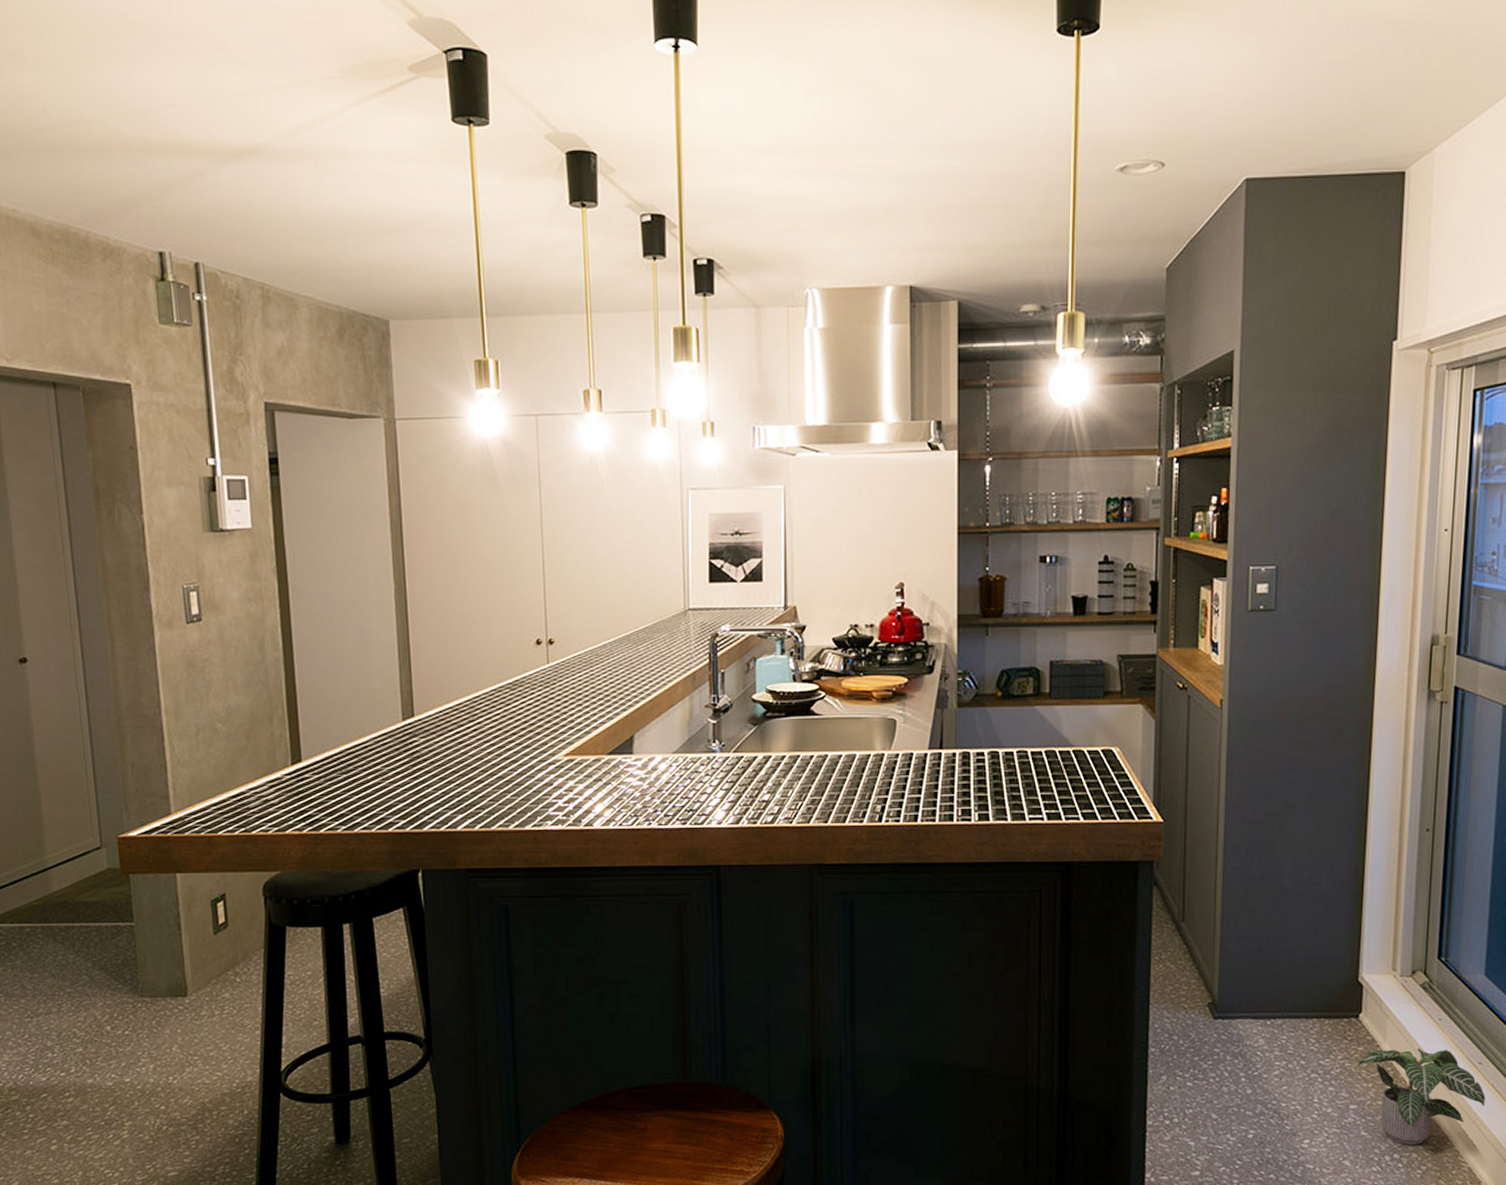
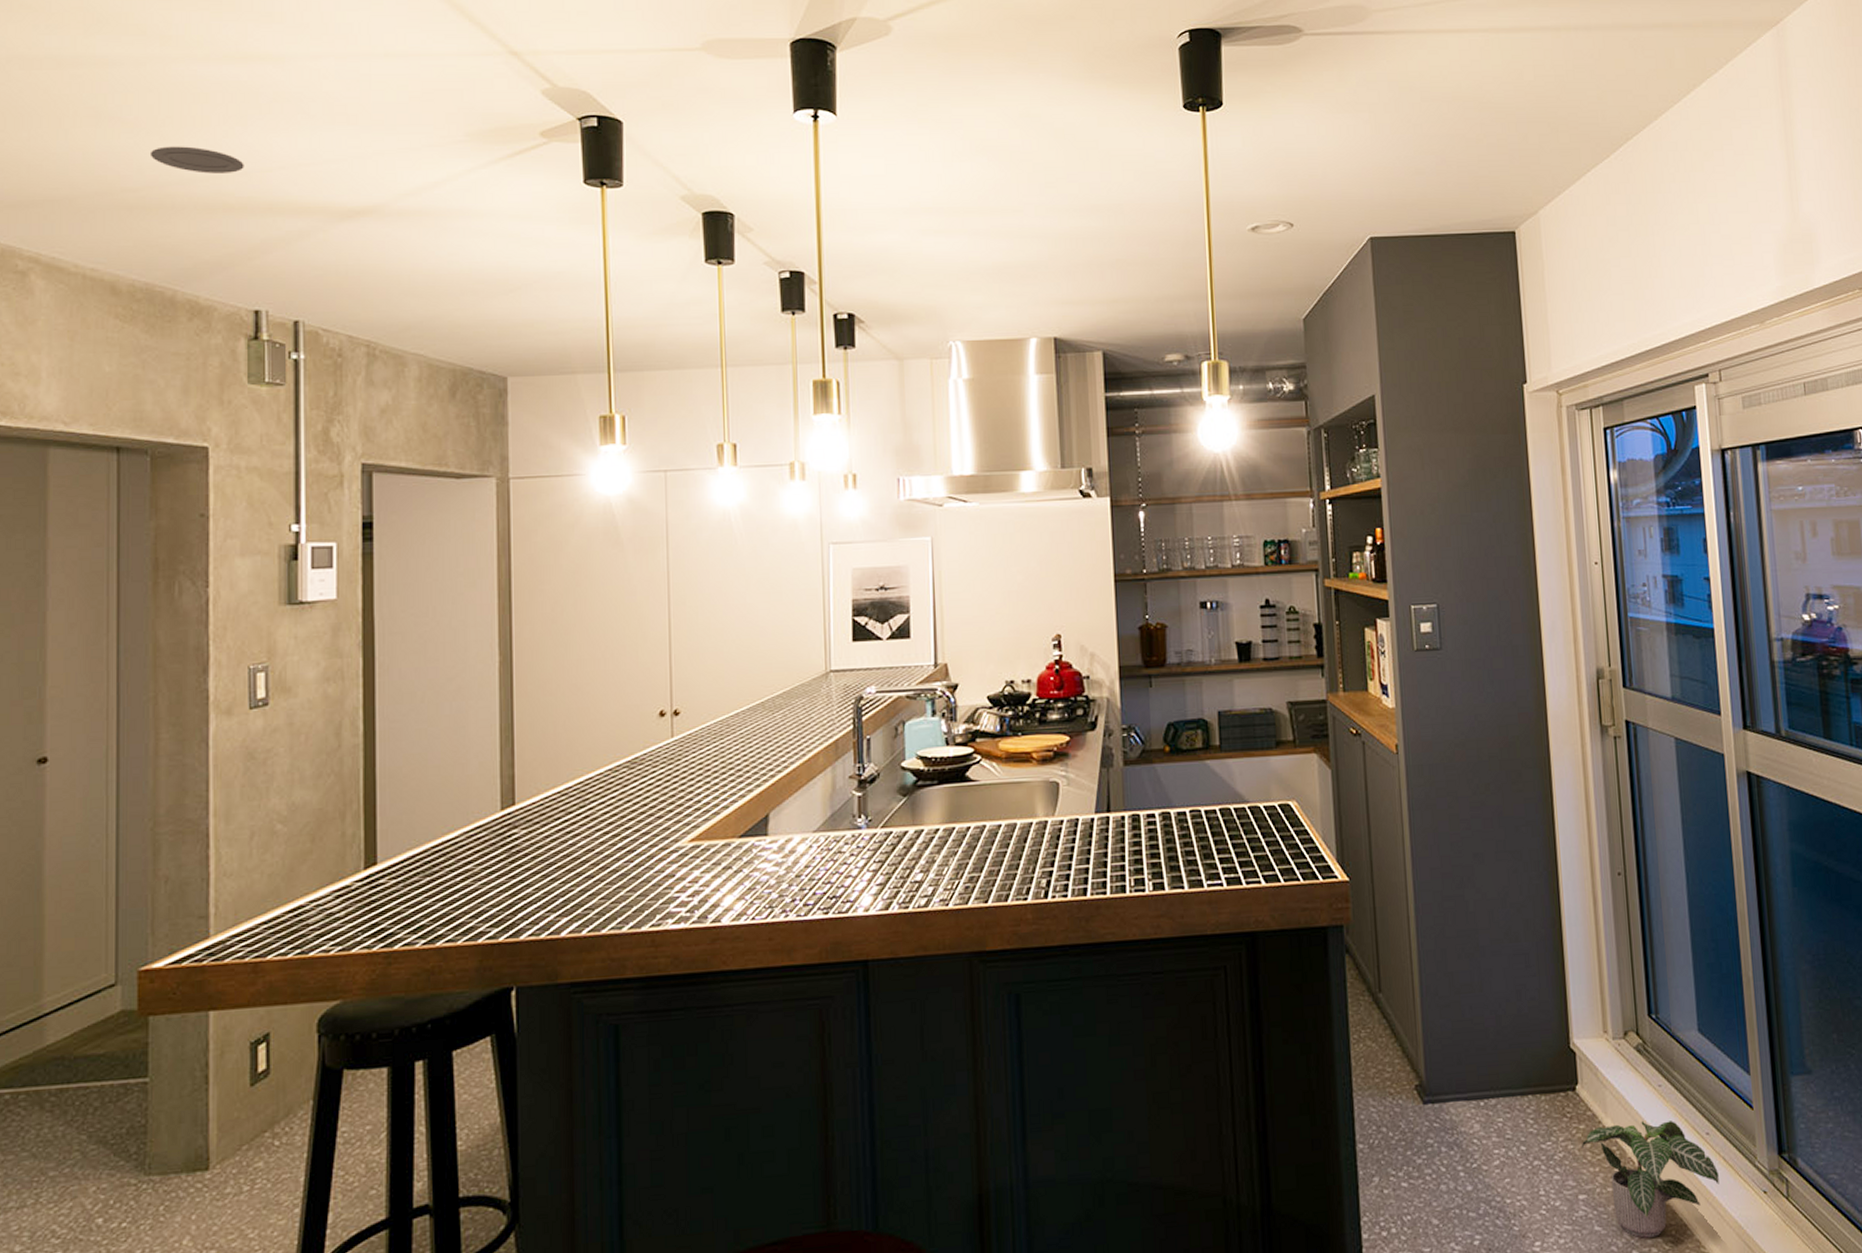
recessed light: none [51,84,138,113] -> present [149,146,244,174]

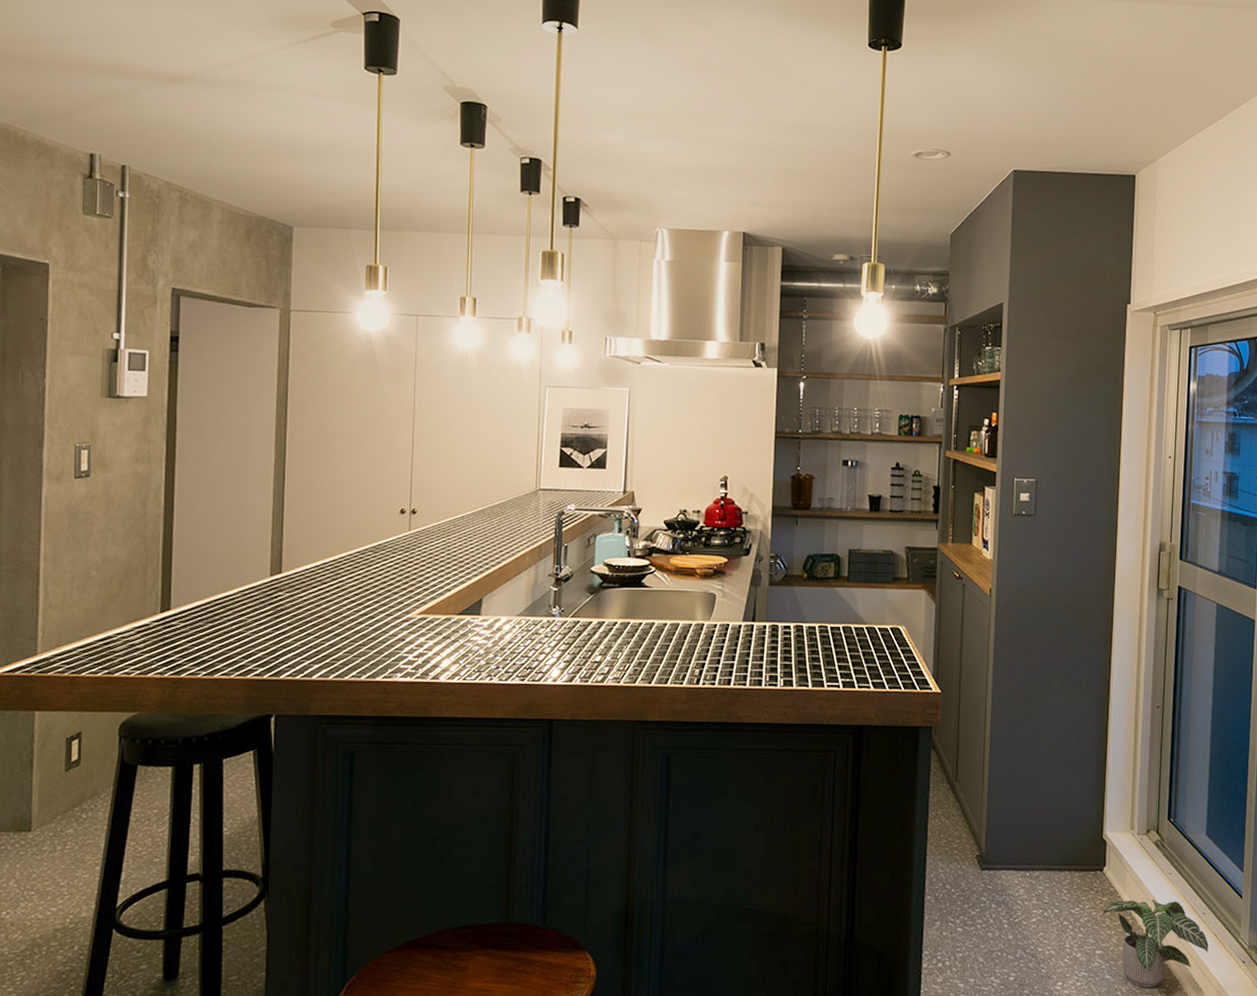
recessed light: present [149,146,244,174] -> none [8,9,86,36]

